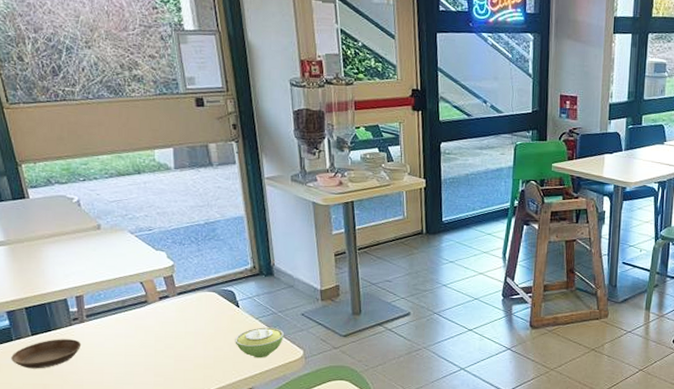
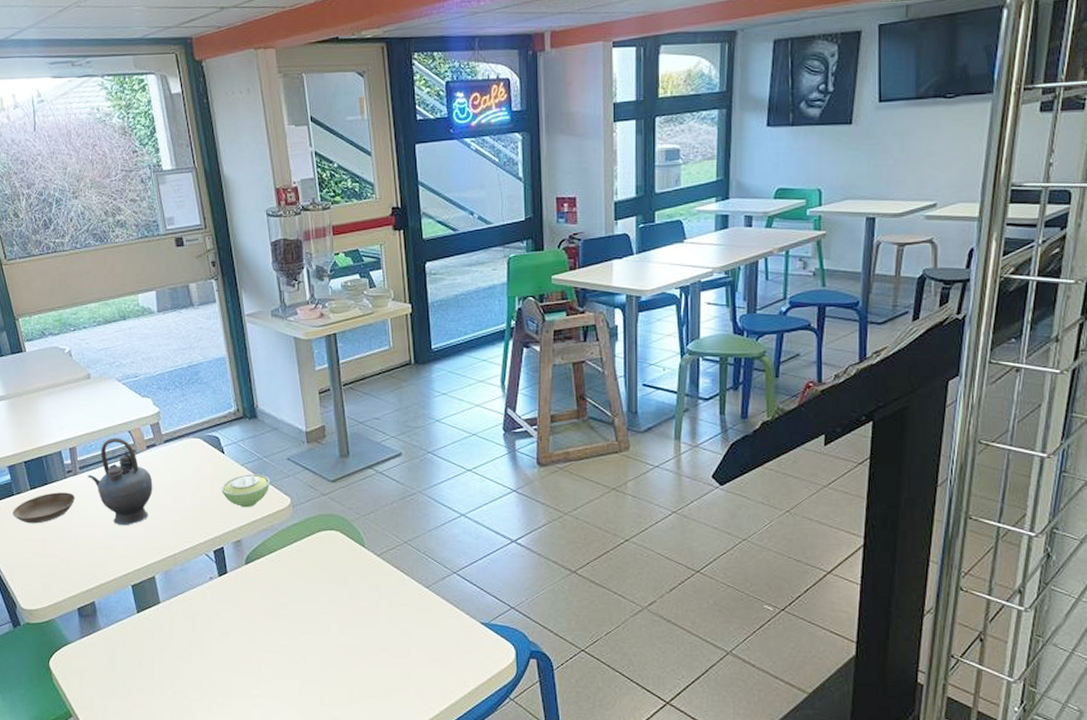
teapot: none [95,288,165,372] -> present [87,437,153,525]

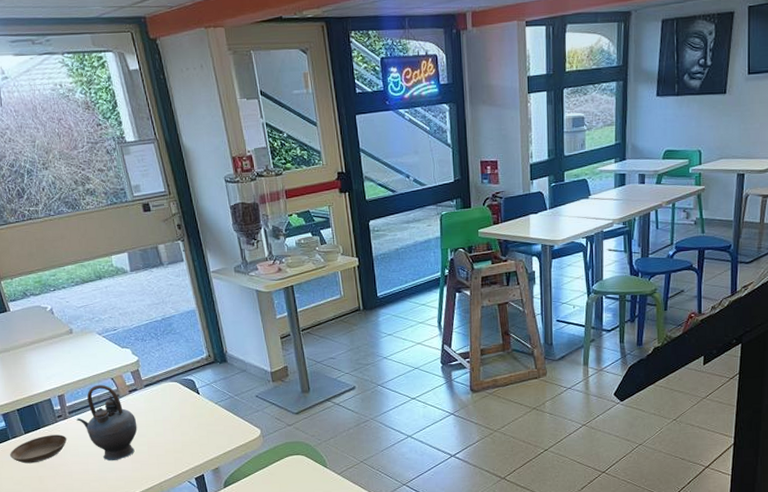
sugar bowl: present [221,474,270,508] -> none [198,410,242,440]

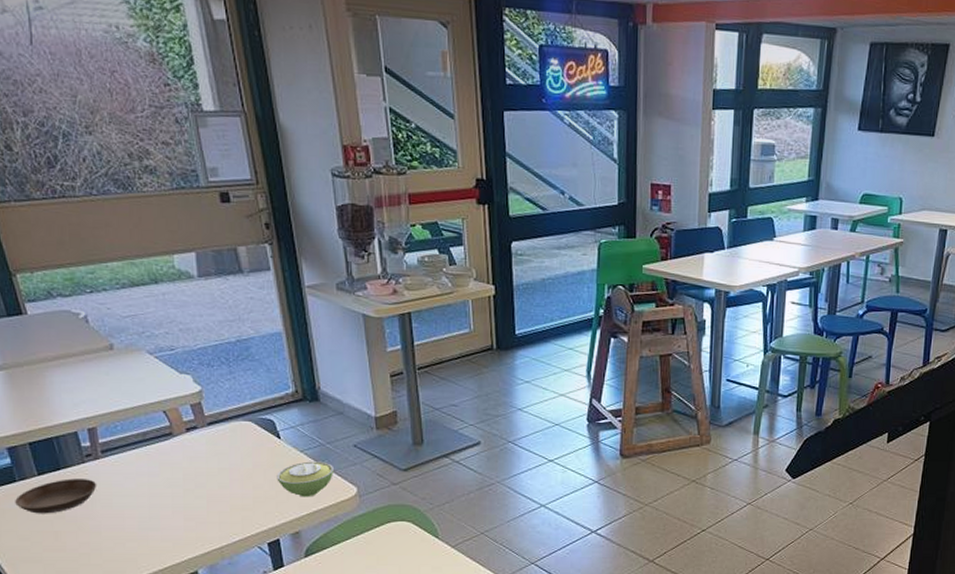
teapot: present [76,384,137,461] -> none [111,418,194,516]
sugar bowl: none [198,410,242,440] -> present [277,461,333,497]

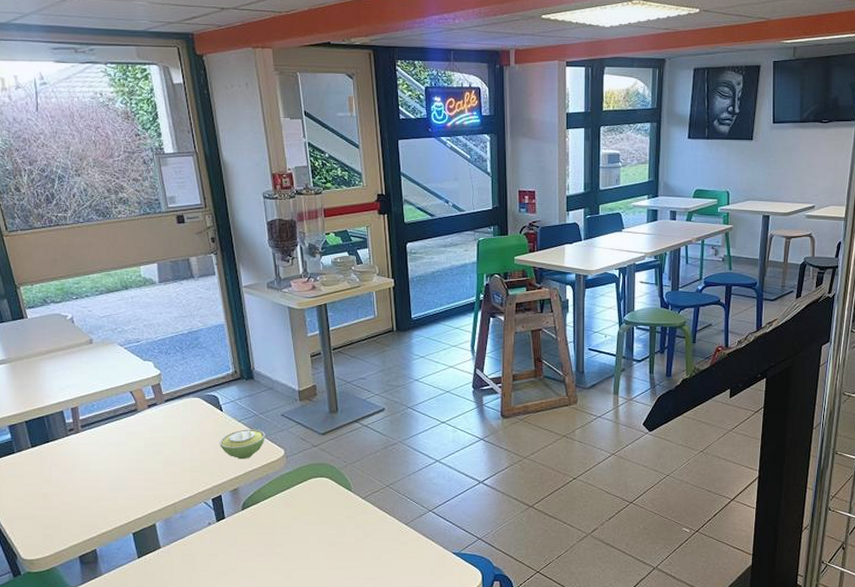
saucer: present [15,478,97,514] -> none [13,449,77,479]

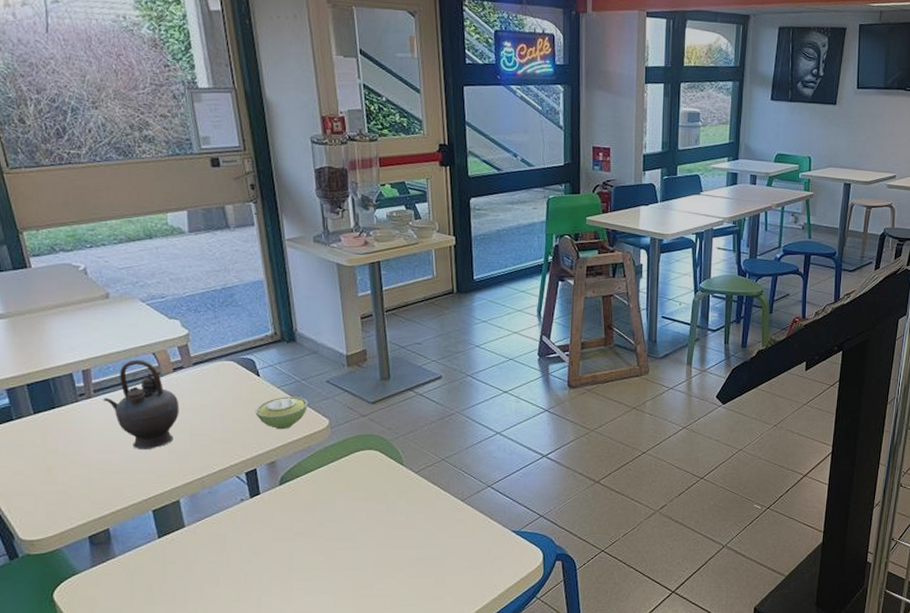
teapot: none [89,398,154,478] -> present [103,359,179,449]

